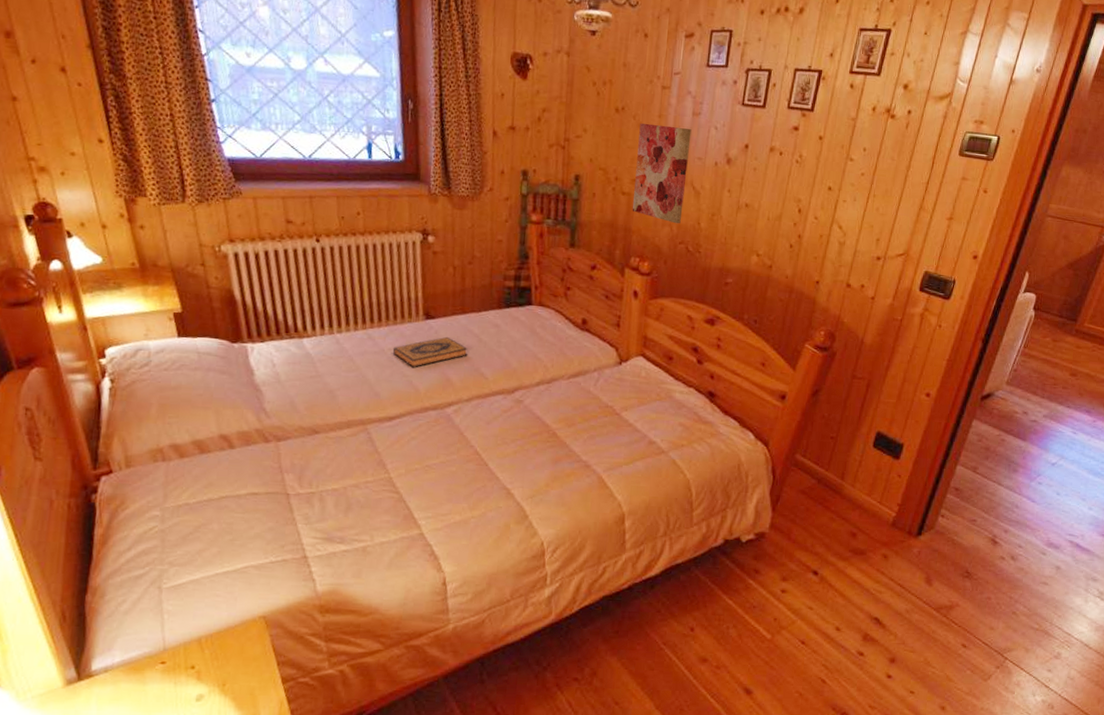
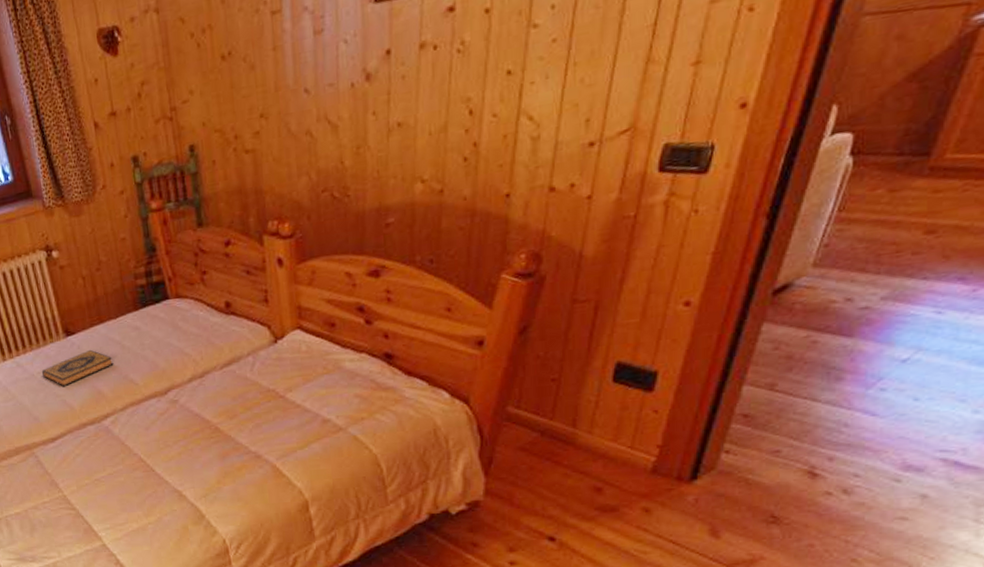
wall art: present [632,123,692,224] -> none [252,52,321,171]

